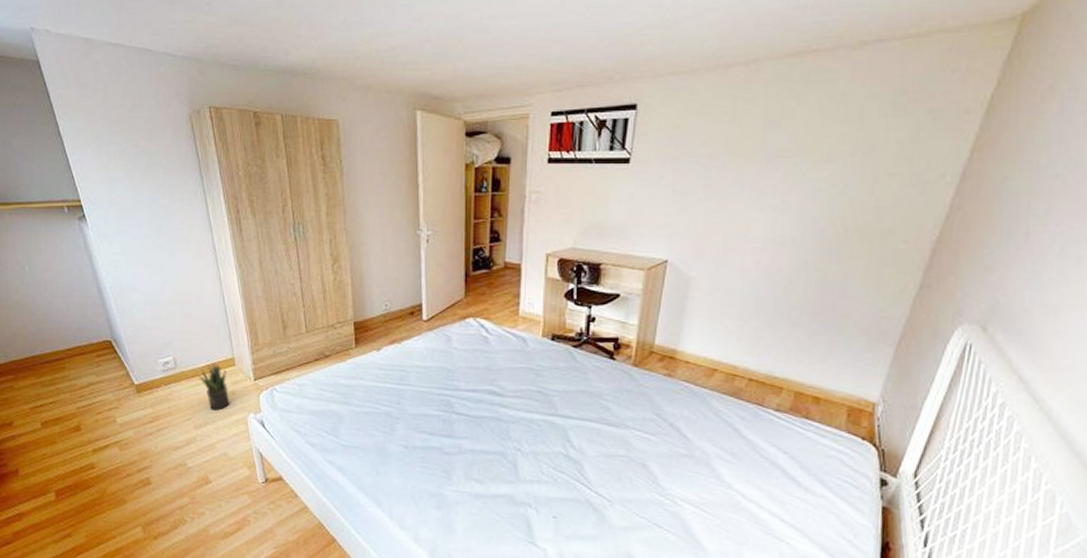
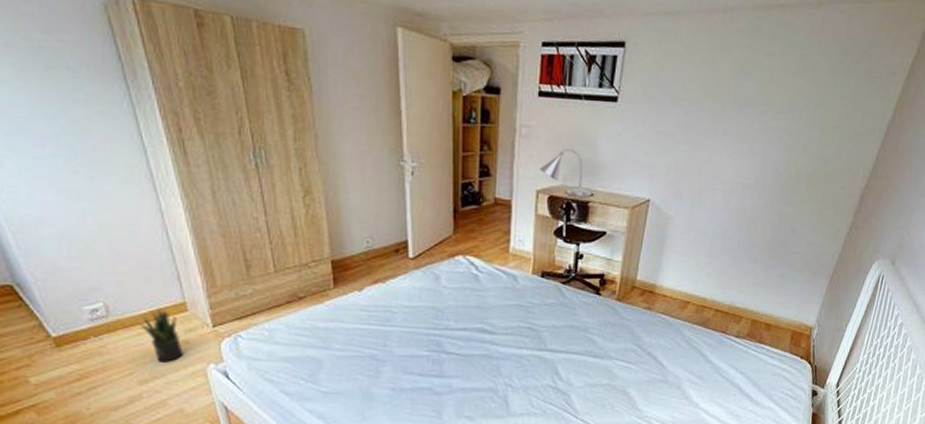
table lamp: none [549,211,606,260] -> present [539,148,594,198]

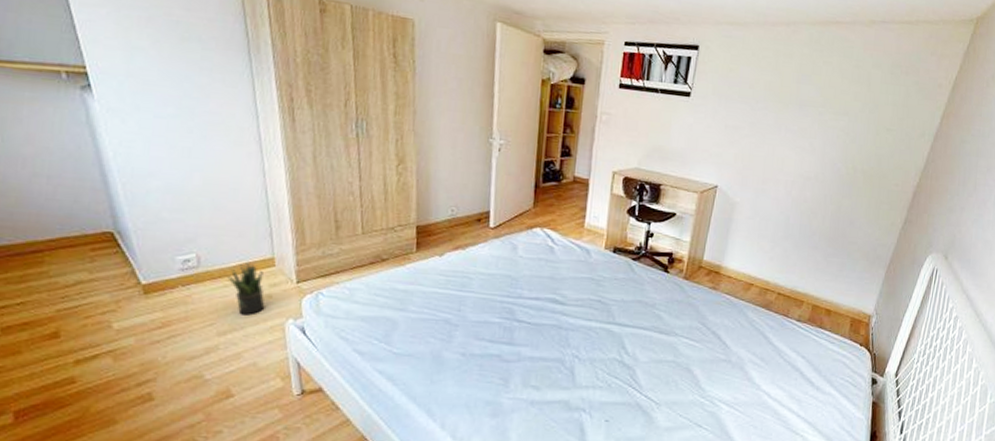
table lamp: present [539,148,594,198] -> none [616,135,666,181]

